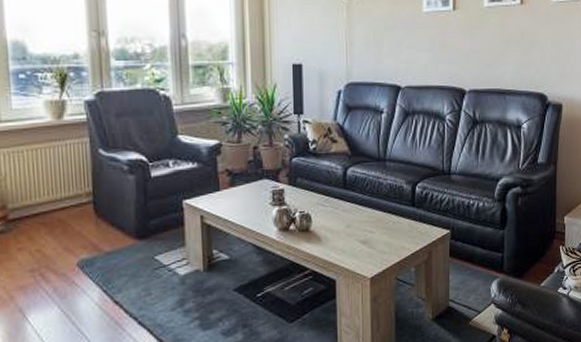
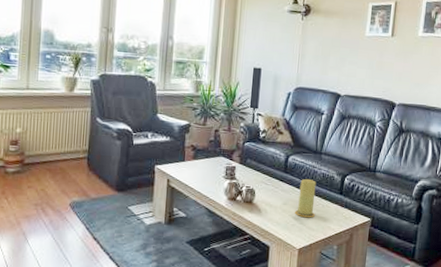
candle: none [360,192,385,239] -> present [294,178,316,217]

